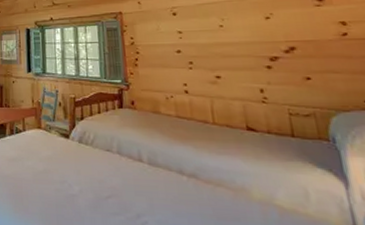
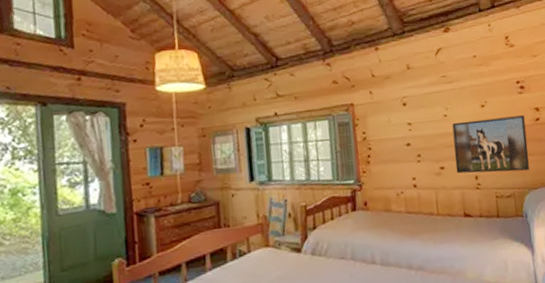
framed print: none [229,29,336,90] -> present [452,115,530,174]

